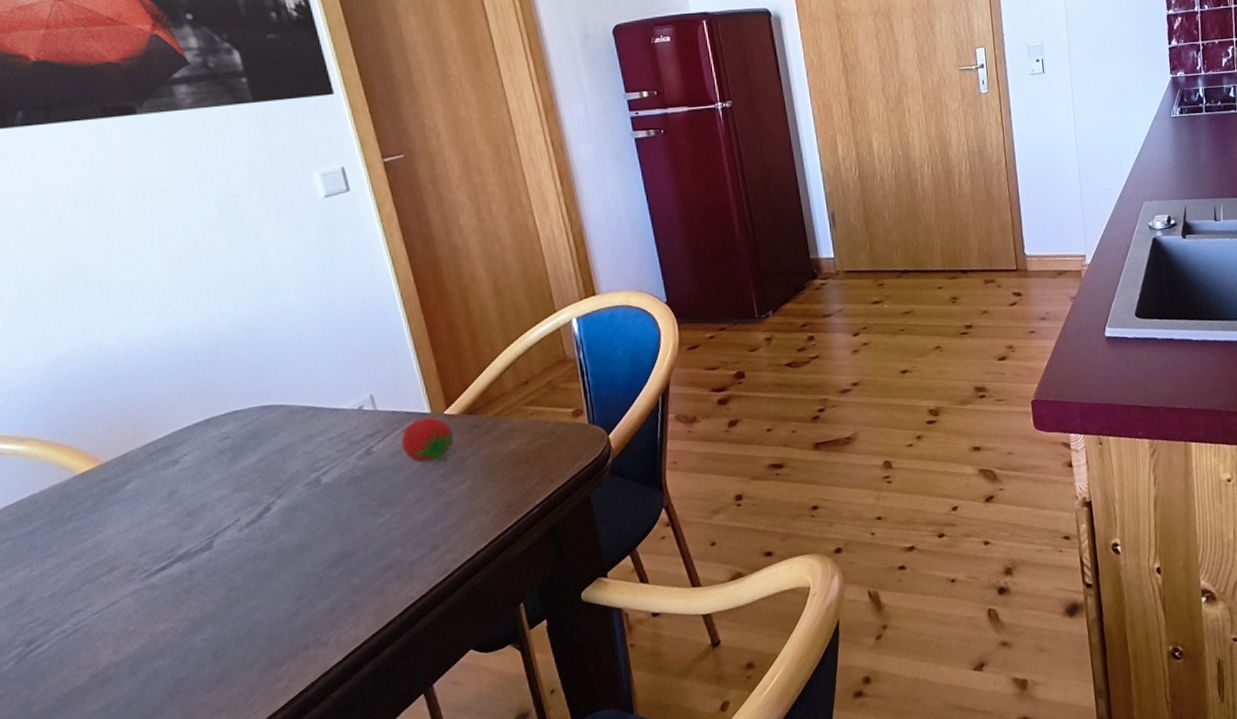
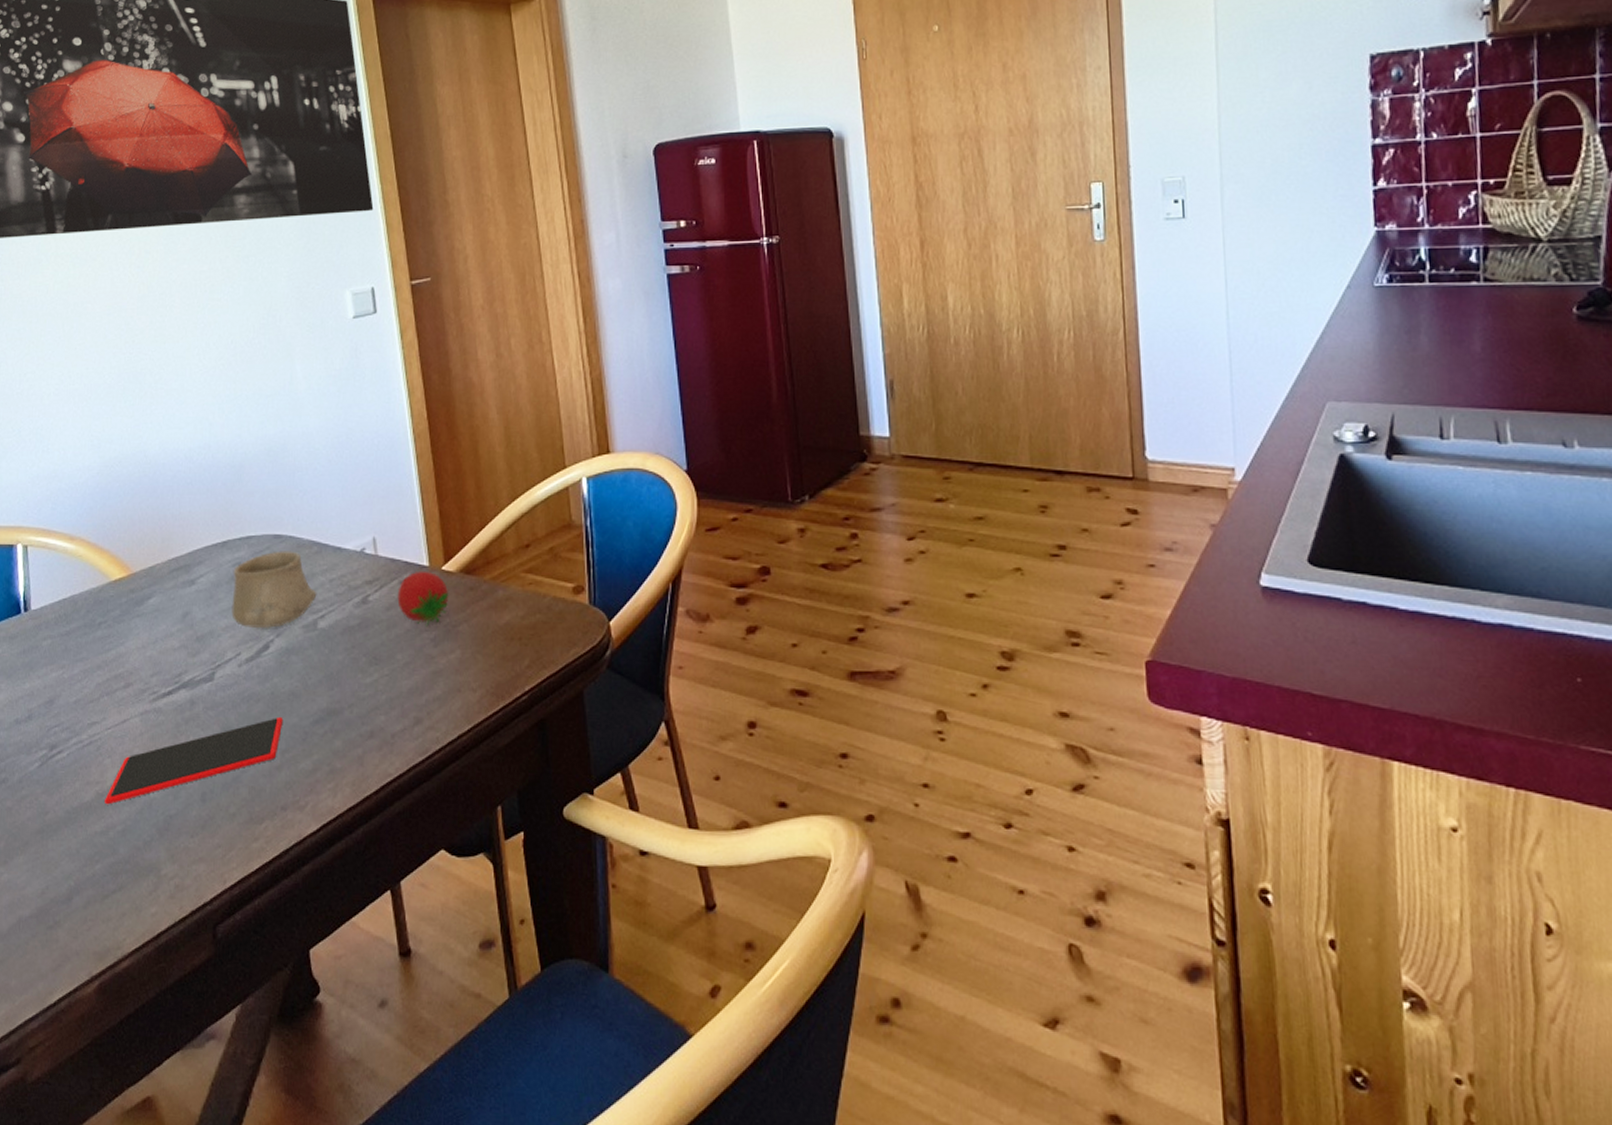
smartphone: none [101,568,295,684] -> present [105,716,284,805]
cup: none [220,418,317,495] -> present [231,551,317,628]

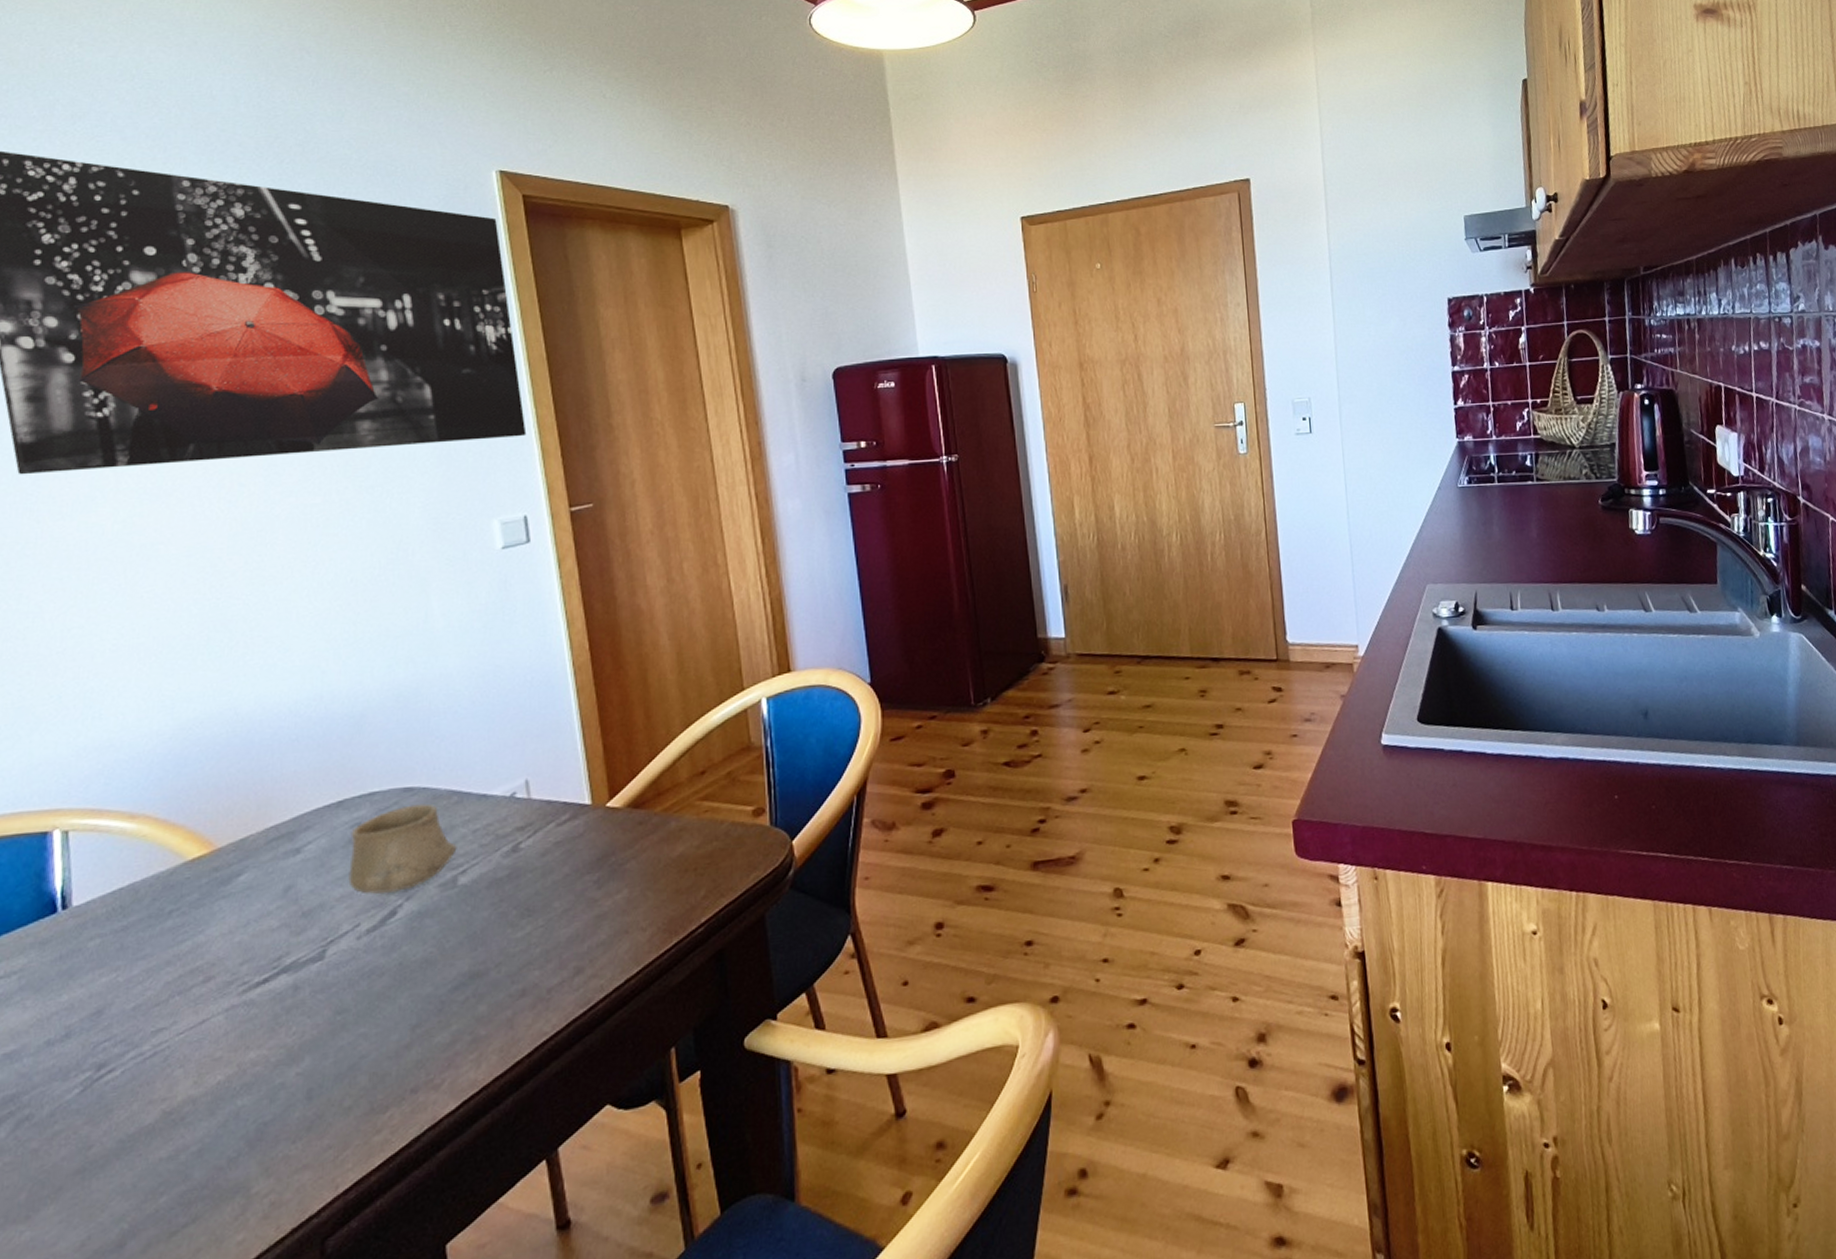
smartphone: present [105,716,284,805] -> none [174,988,414,1124]
fruit: present [397,570,449,627] -> none [554,809,615,869]

